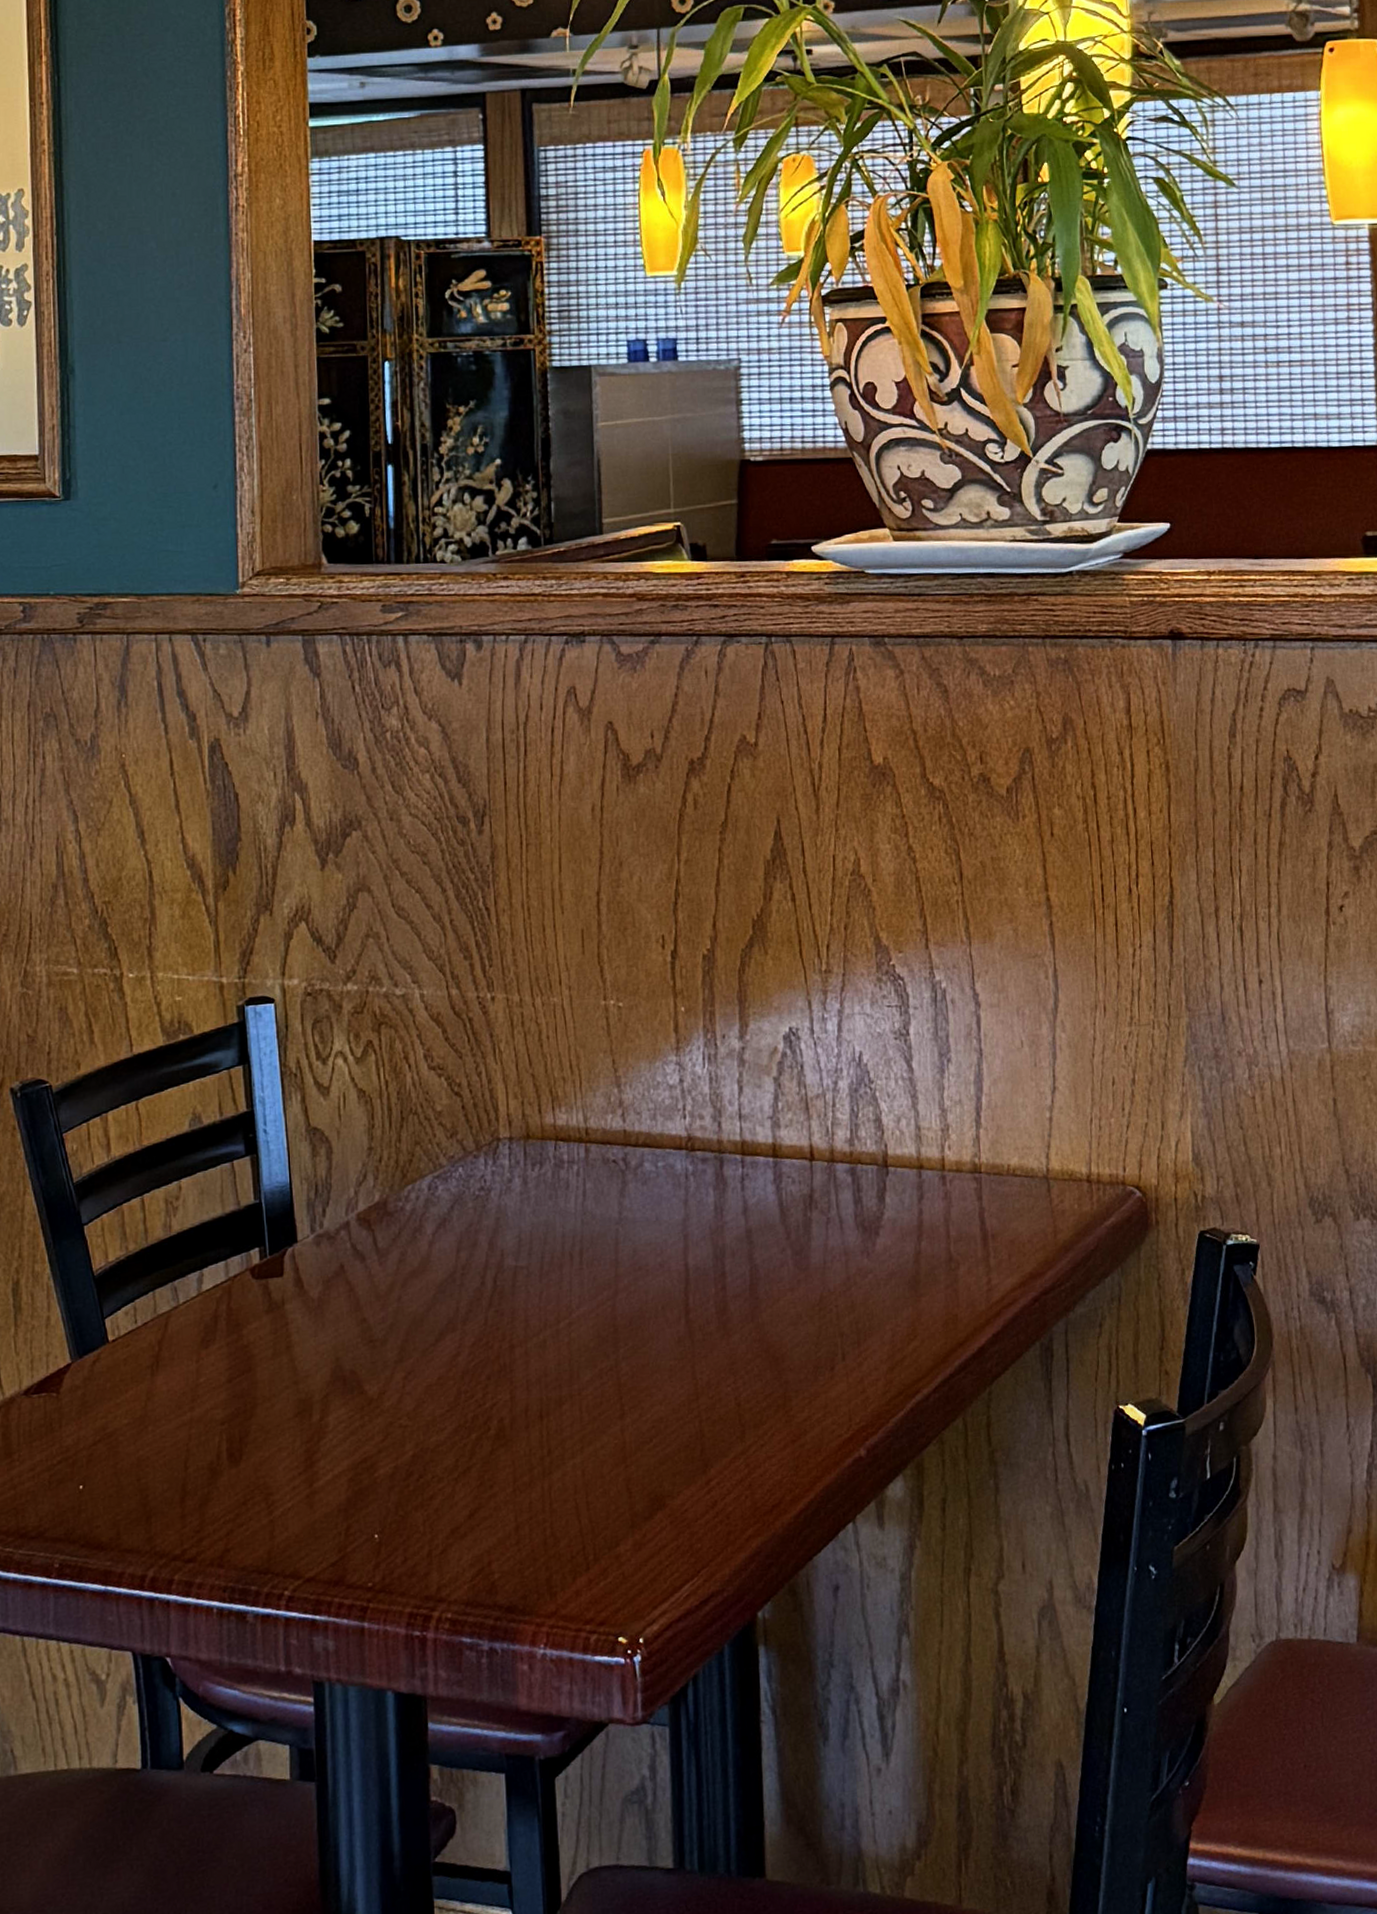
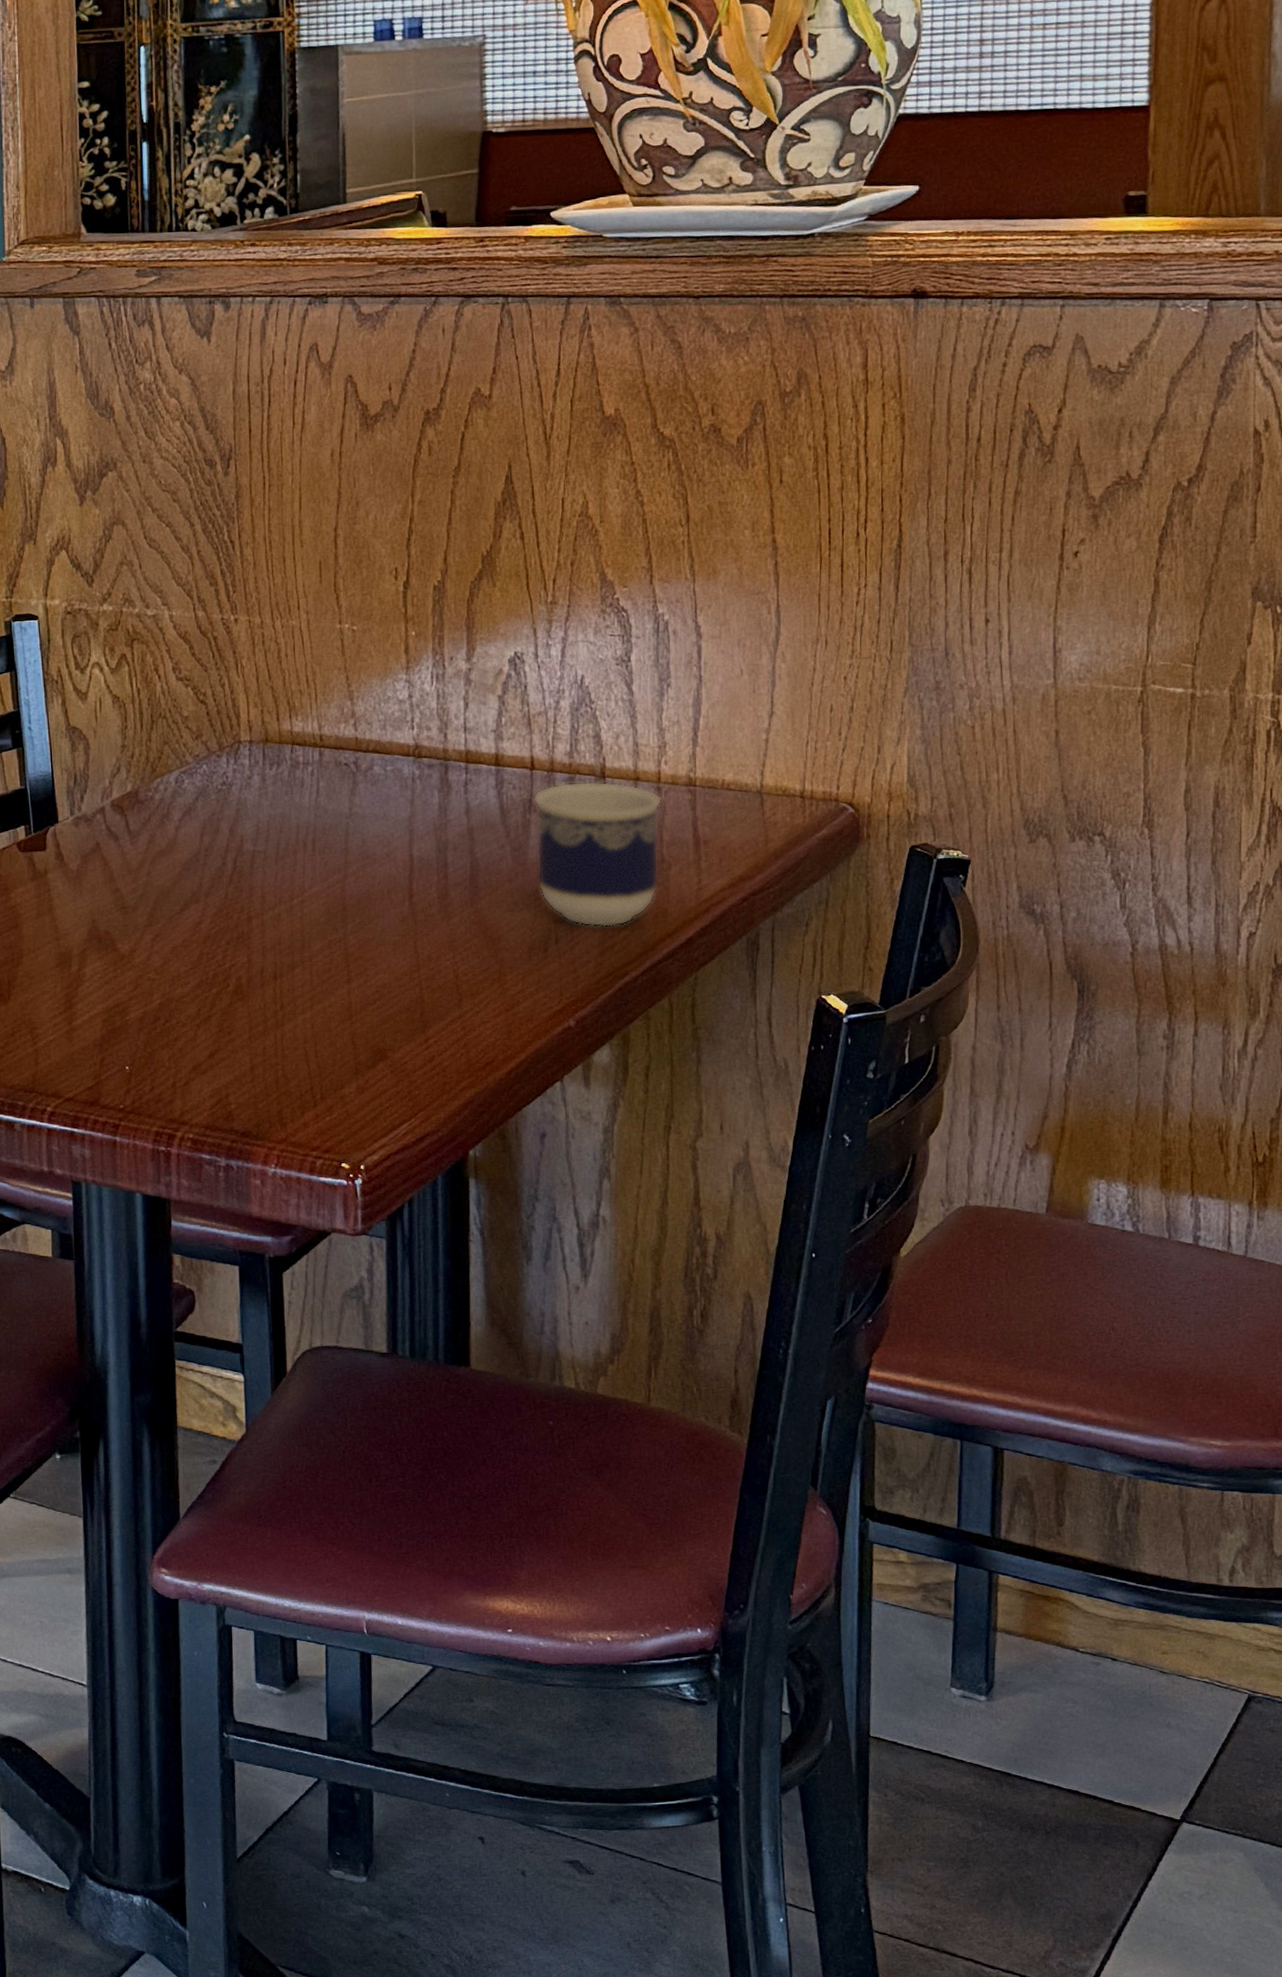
cup: none [813,1171,948,1339] -> present [533,781,661,927]

